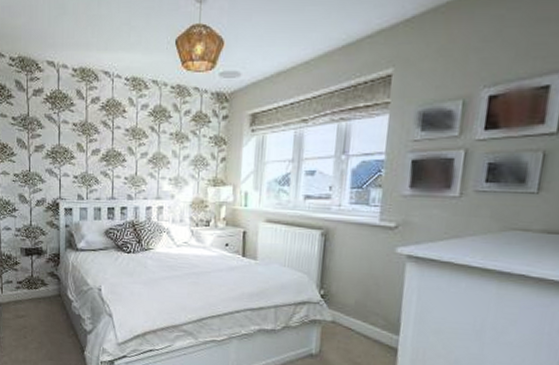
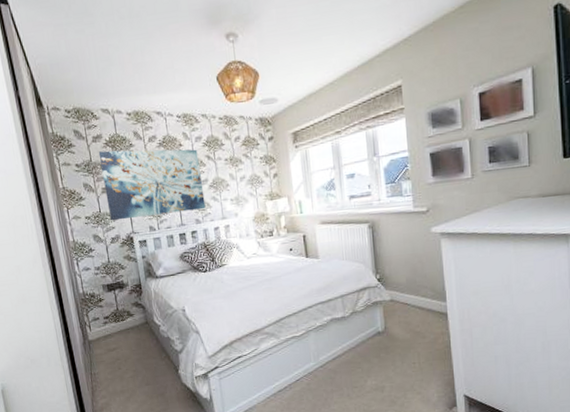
wall art: none [37,107,142,185] -> present [98,149,206,221]

